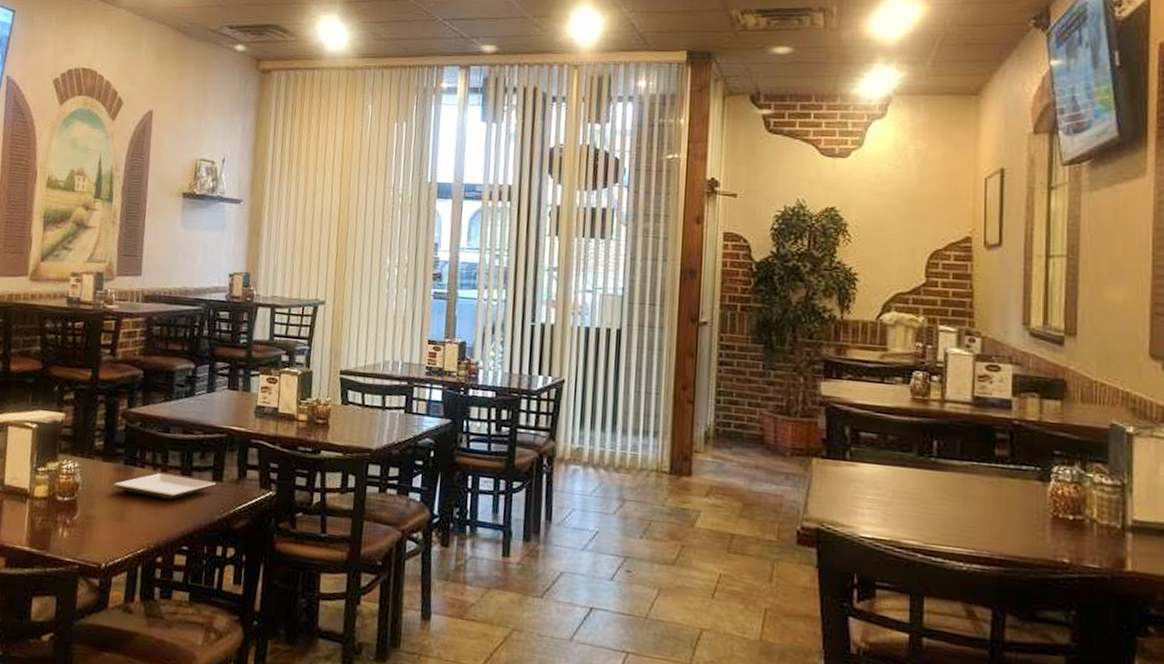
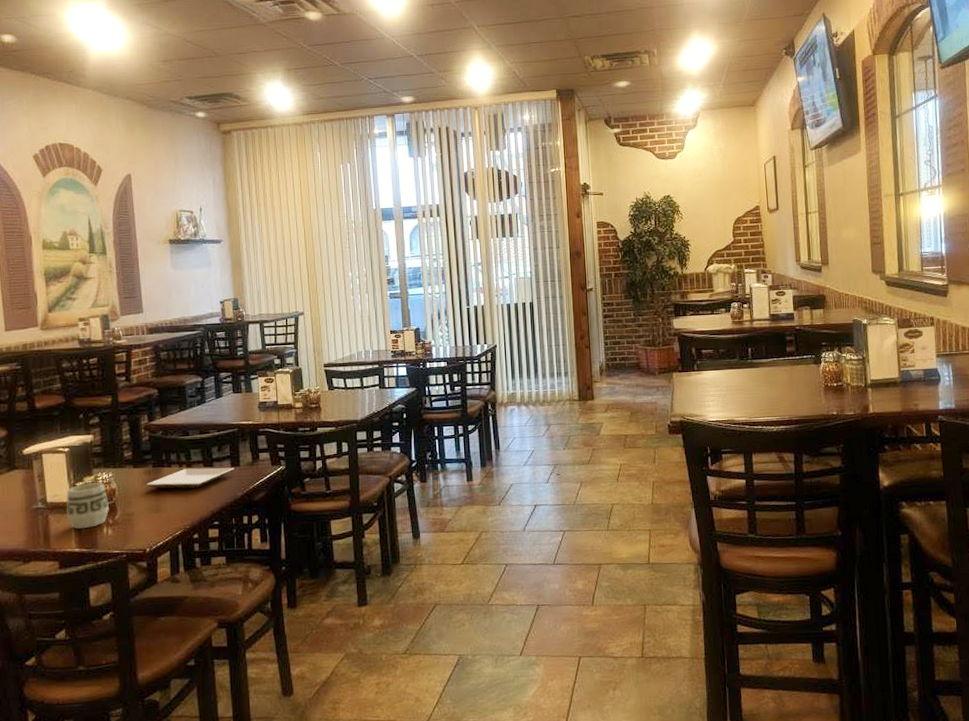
cup: none [21,470,70,525] -> present [66,483,110,529]

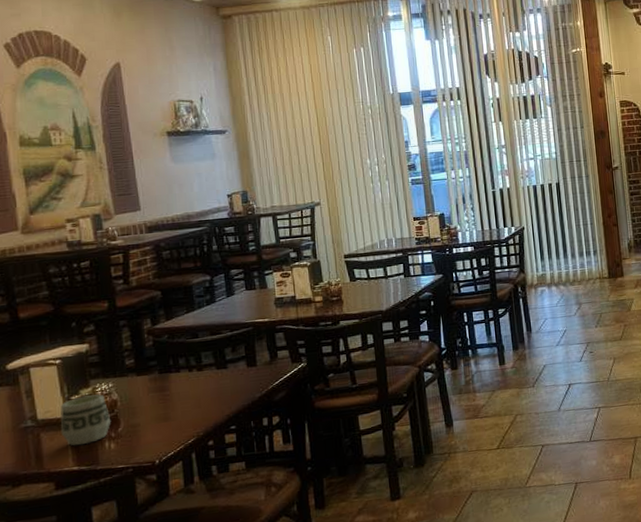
plate: present [147,467,235,489] -> none [153,368,251,396]

